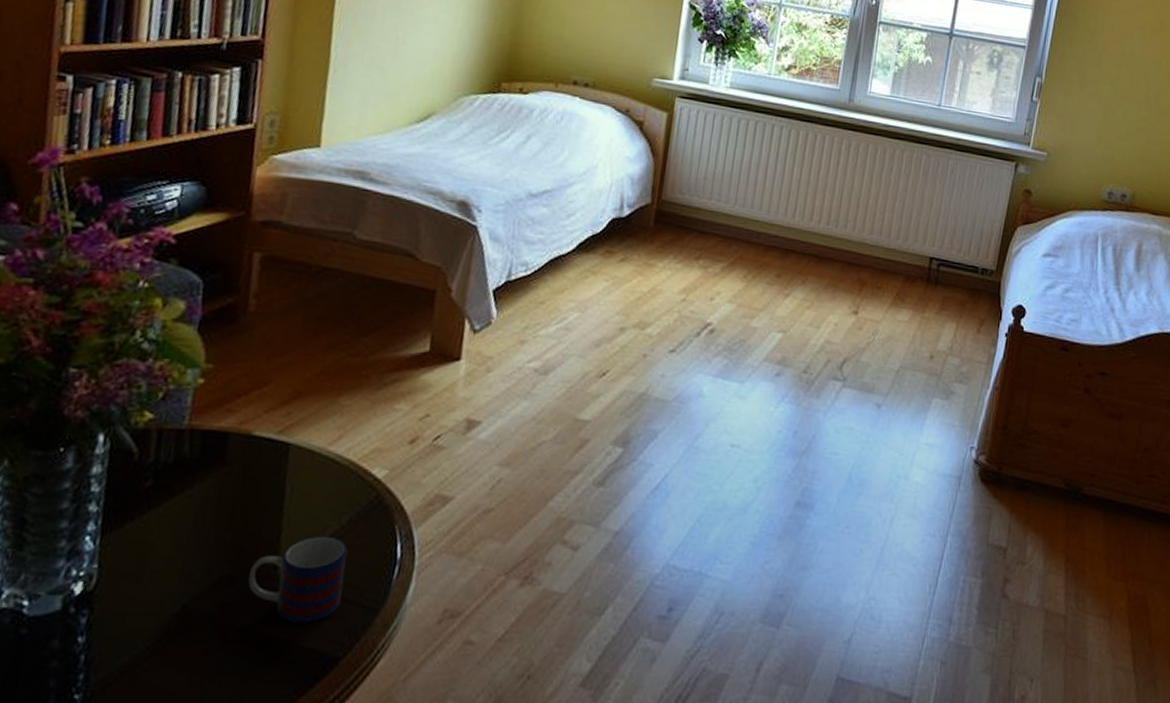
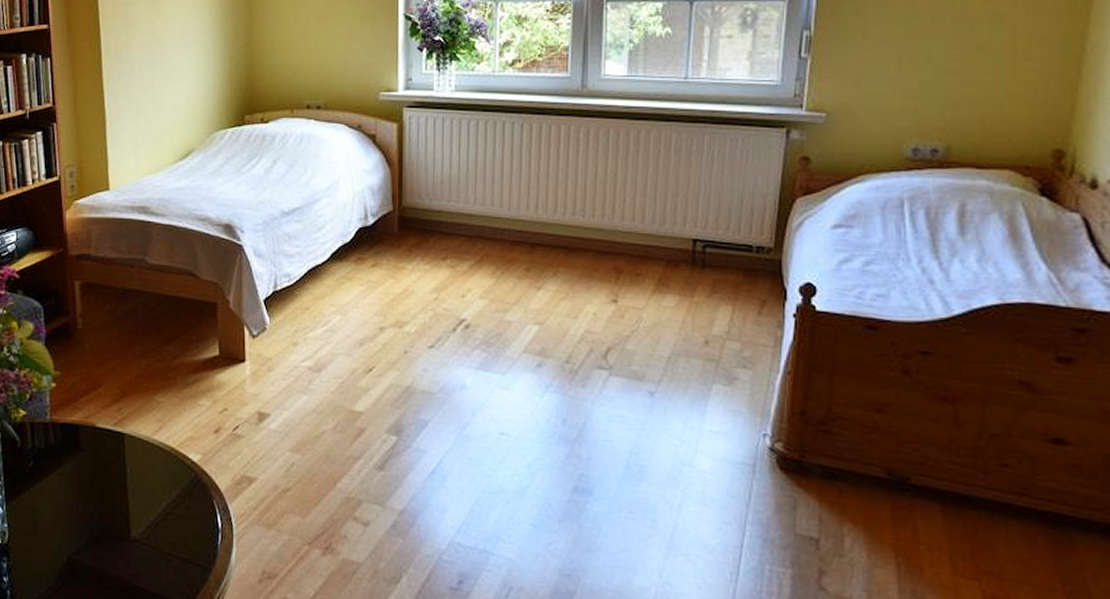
mug: present [248,535,348,623] -> none [111,507,181,576]

